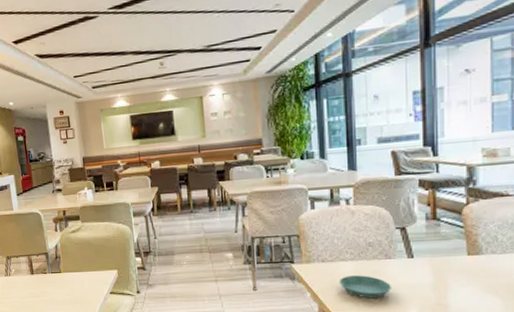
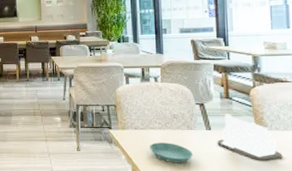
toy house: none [420,238,499,291] -> present [217,114,283,162]

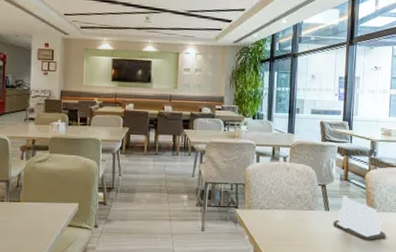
saucer: present [149,142,193,163] -> none [272,222,311,243]

